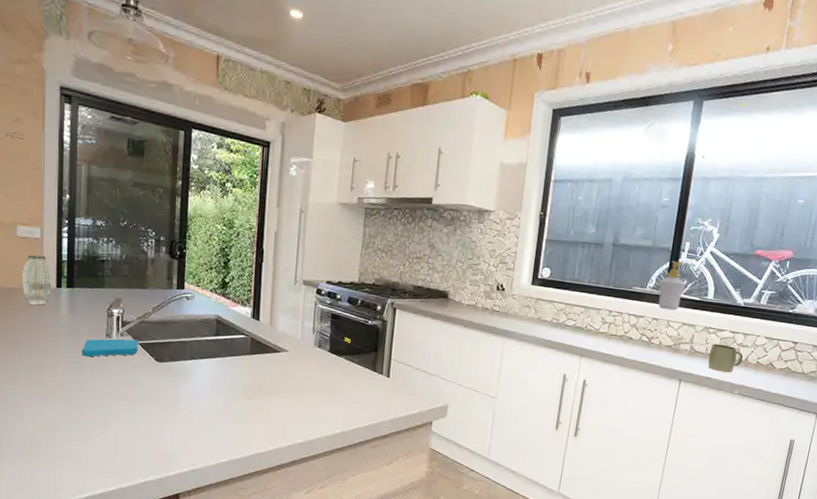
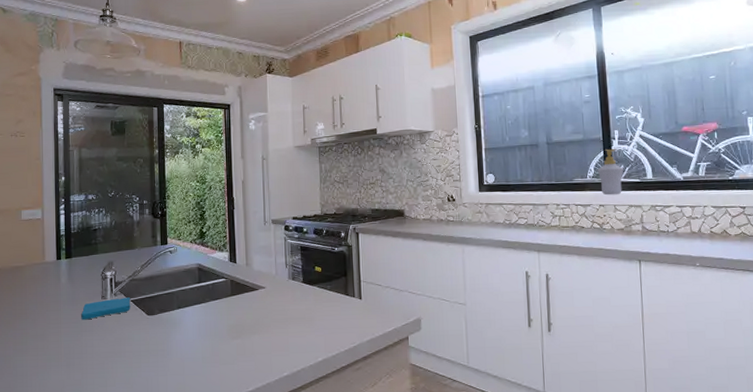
vase: present [22,255,52,306] -> none [27,233,53,279]
mug: present [707,343,744,373] -> none [661,219,696,247]

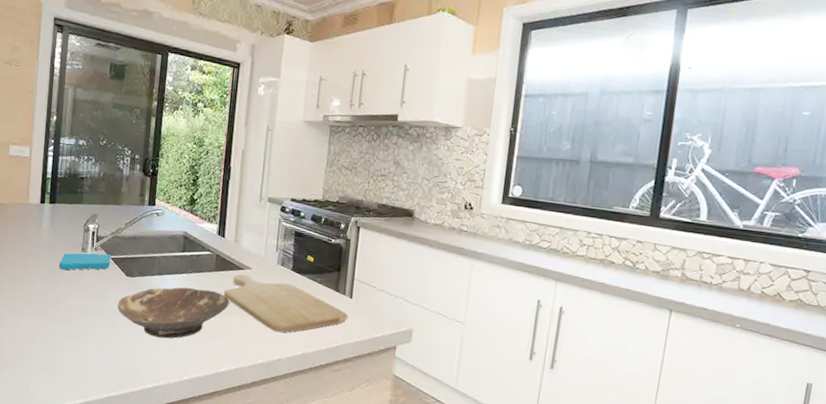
bowl: none [142,314,249,369] -> present [117,287,230,339]
chopping board: none [242,294,361,343] -> present [223,274,349,333]
soap bottle: present [597,148,624,196] -> none [642,178,675,233]

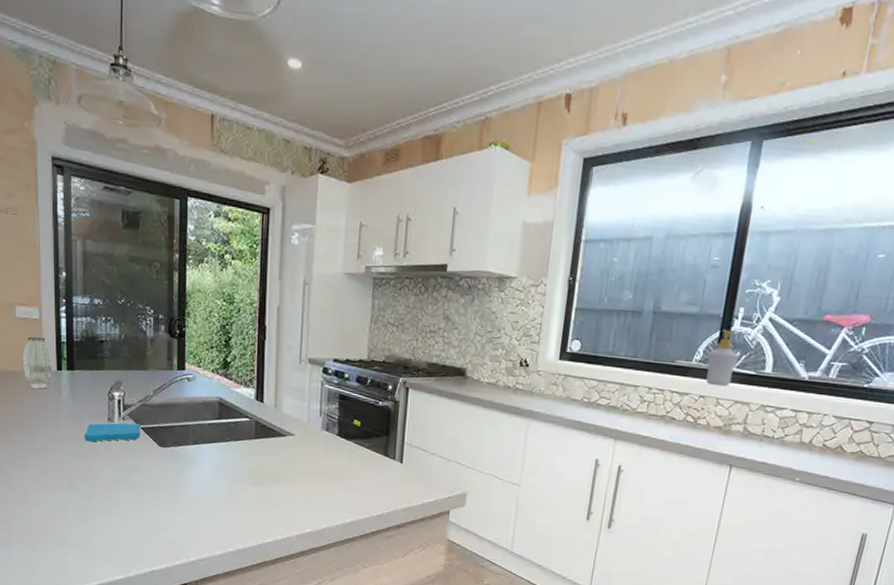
vase: none [11,172,37,220] -> present [23,336,53,389]
bowl: present [117,287,230,339] -> none [152,456,272,510]
chopping board: present [223,274,349,333] -> none [265,441,399,501]
soap bottle: none [642,178,675,233] -> present [706,329,740,387]

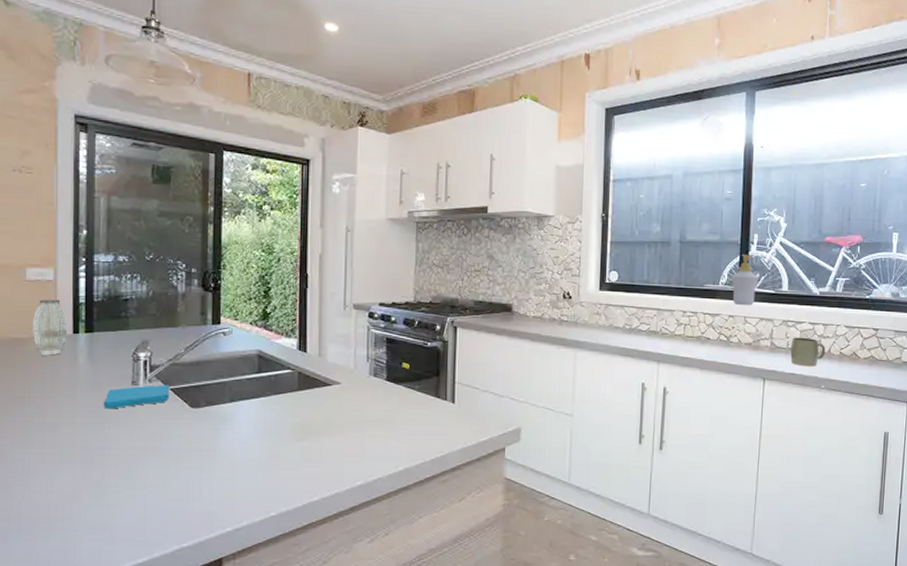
mug: none [763,424,807,458] -> present [790,337,826,367]

